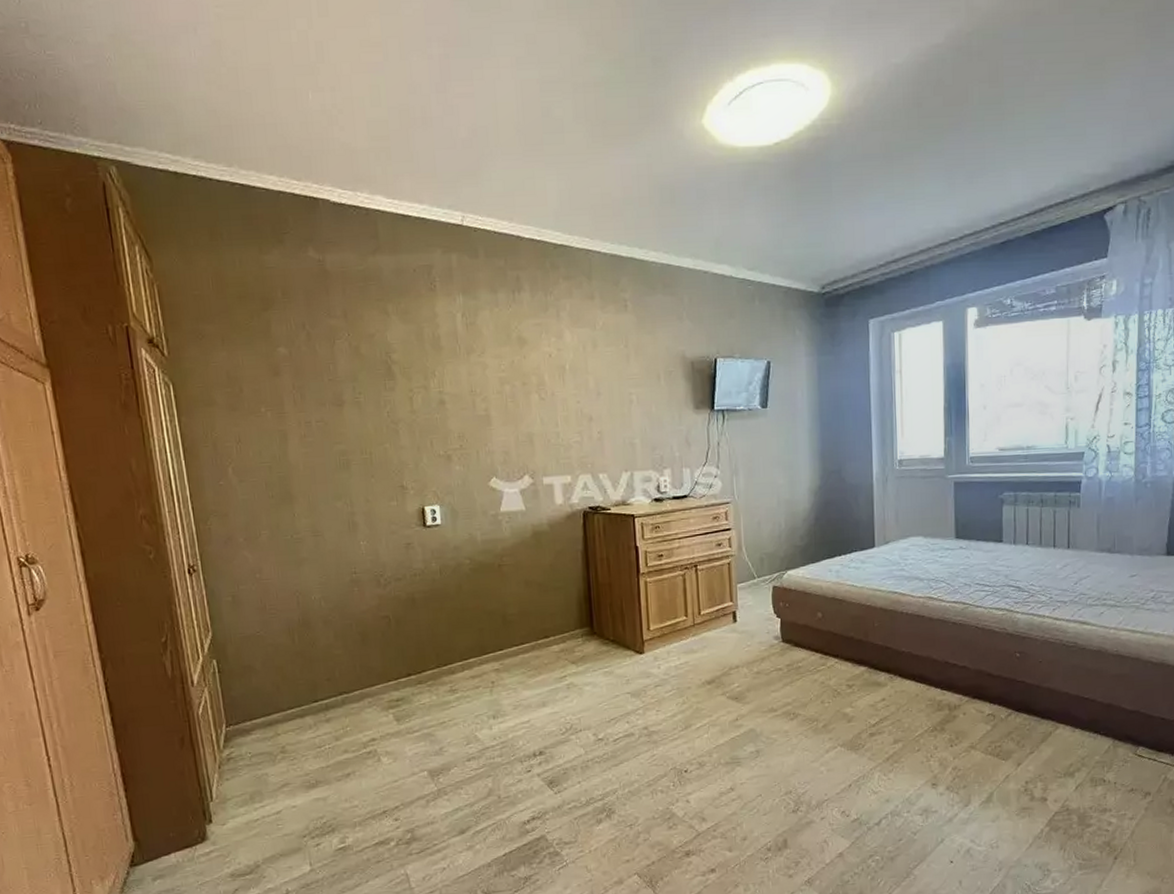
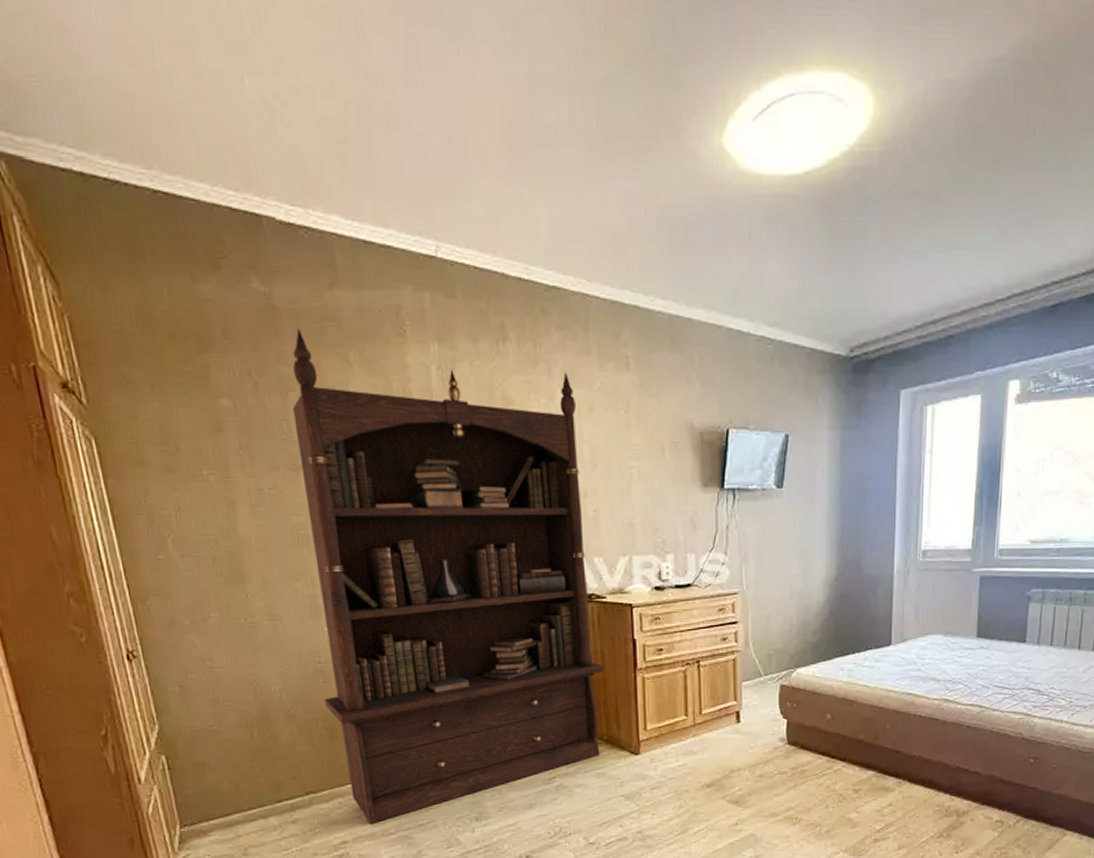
bookcase: none [338,288,610,723] -> present [292,329,604,825]

